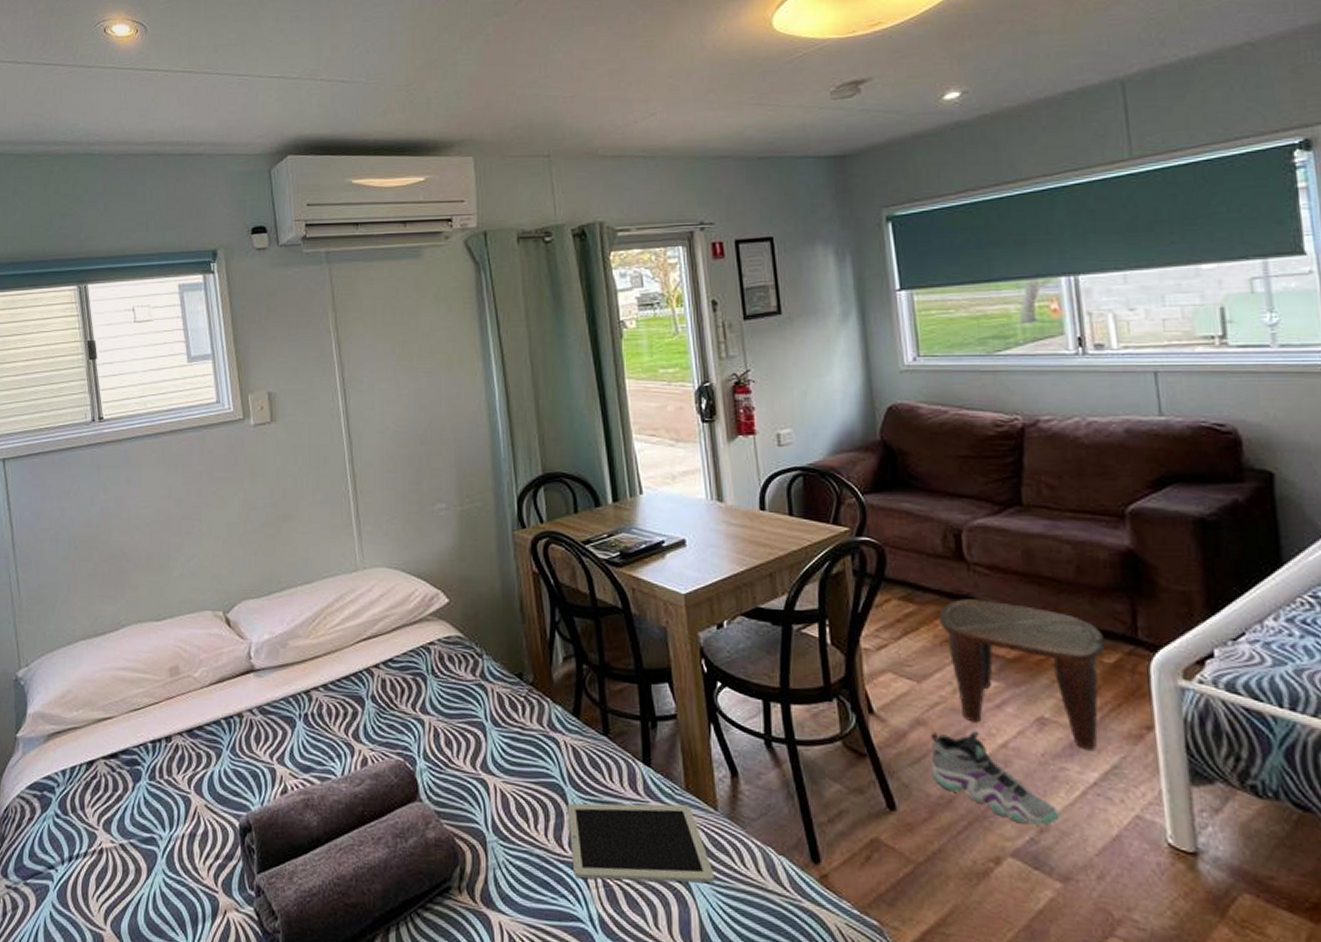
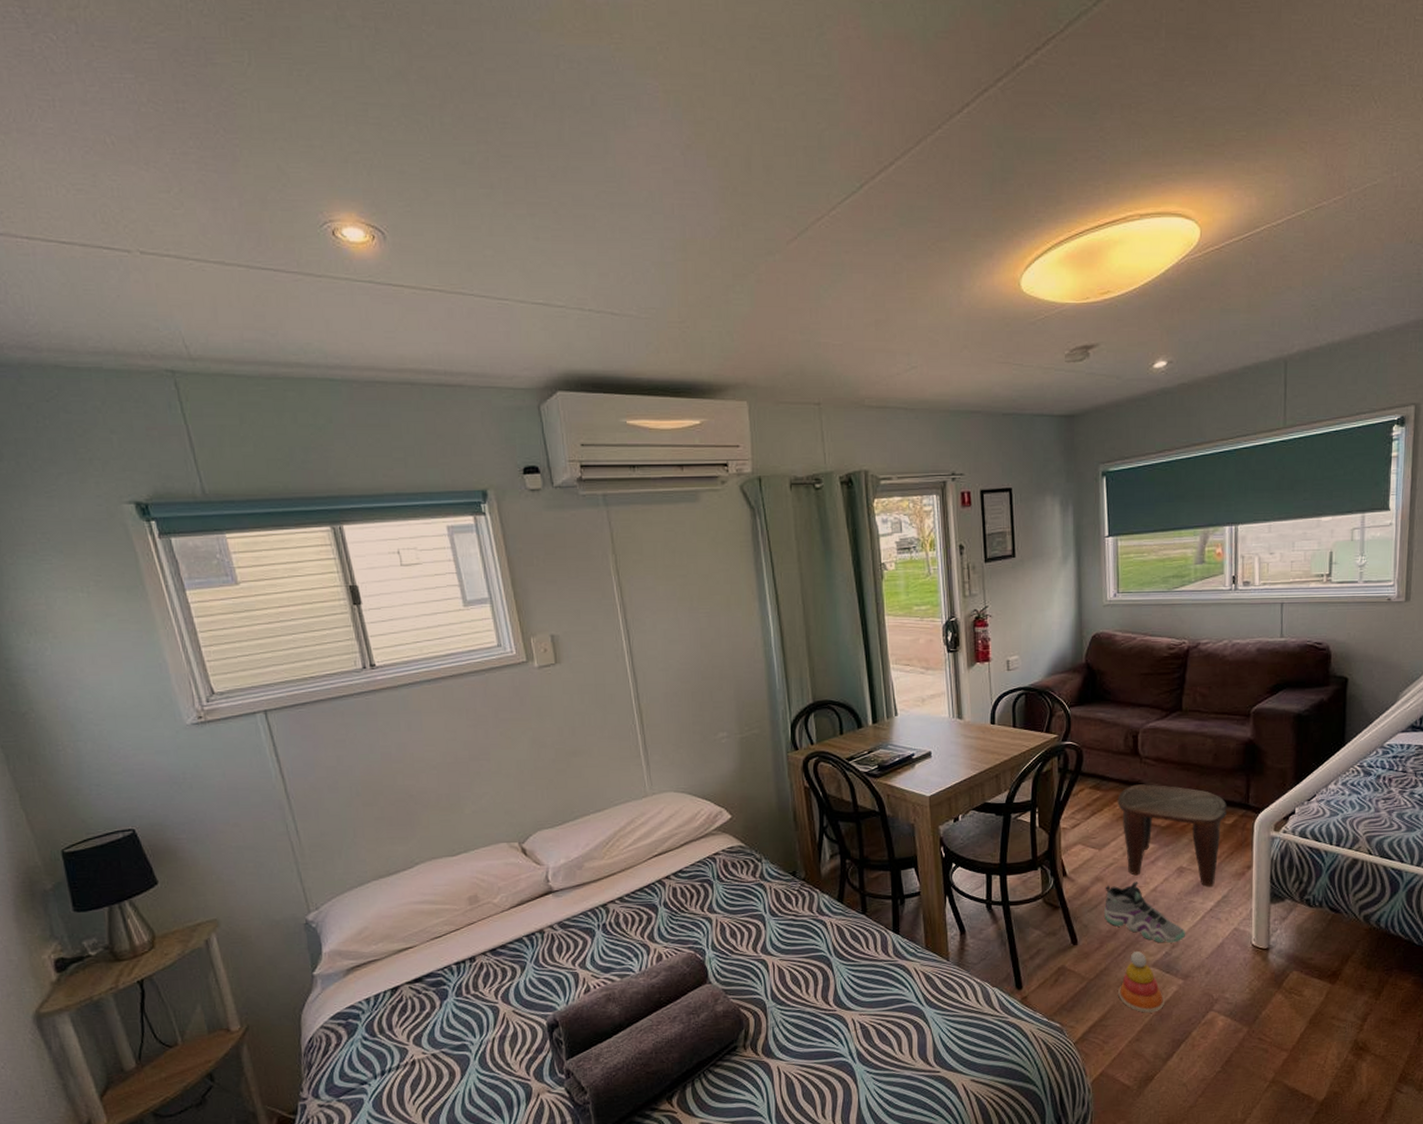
tablet: present [567,803,715,883] -> none [832,960,945,1025]
stacking toy: none [962,831,1037,926] -> present [1118,951,1166,1013]

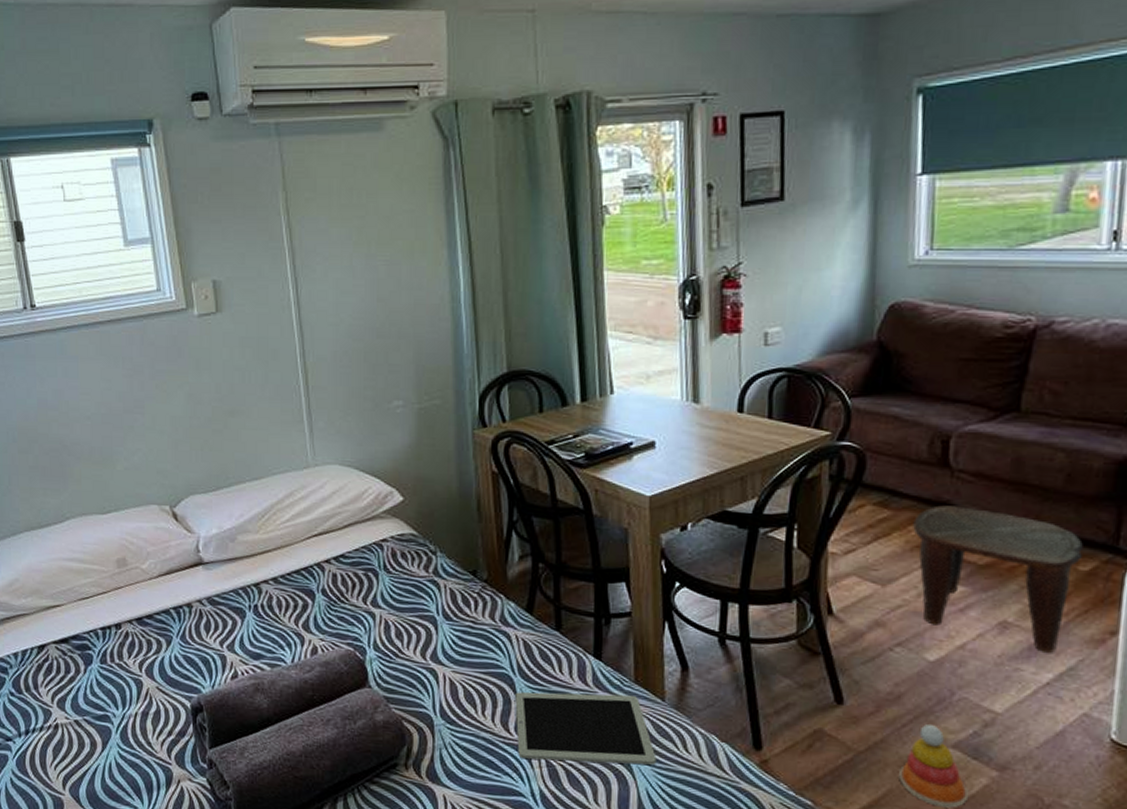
tablet: none [832,960,945,1025] -> present [515,692,656,765]
sneaker: present [1104,881,1186,943] -> none [885,633,1007,721]

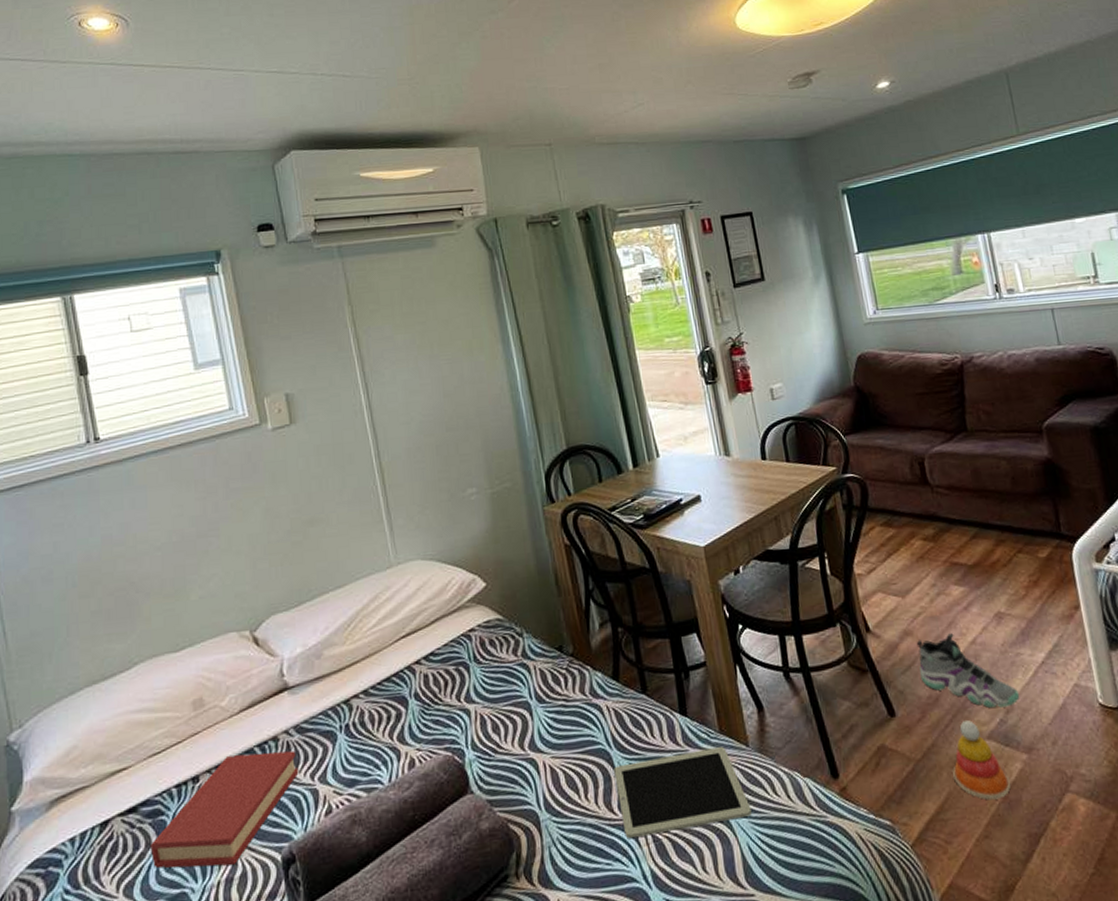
hardback book: none [79,612,209,702] -> present [149,750,299,869]
sneaker: none [885,633,1007,721] -> present [916,633,1020,708]
stool: present [913,505,1083,653] -> none [913,516,1041,635]

